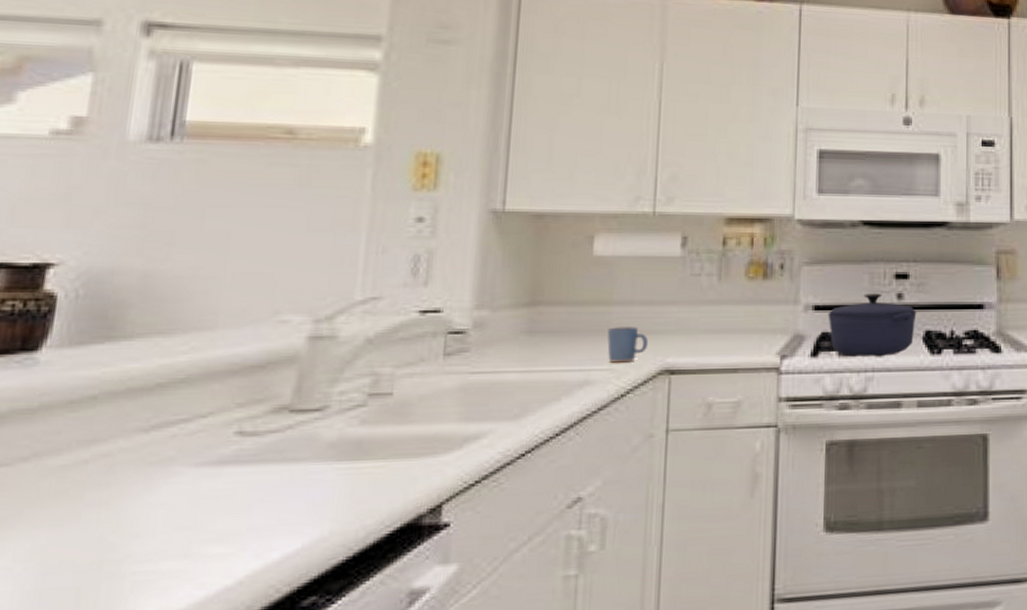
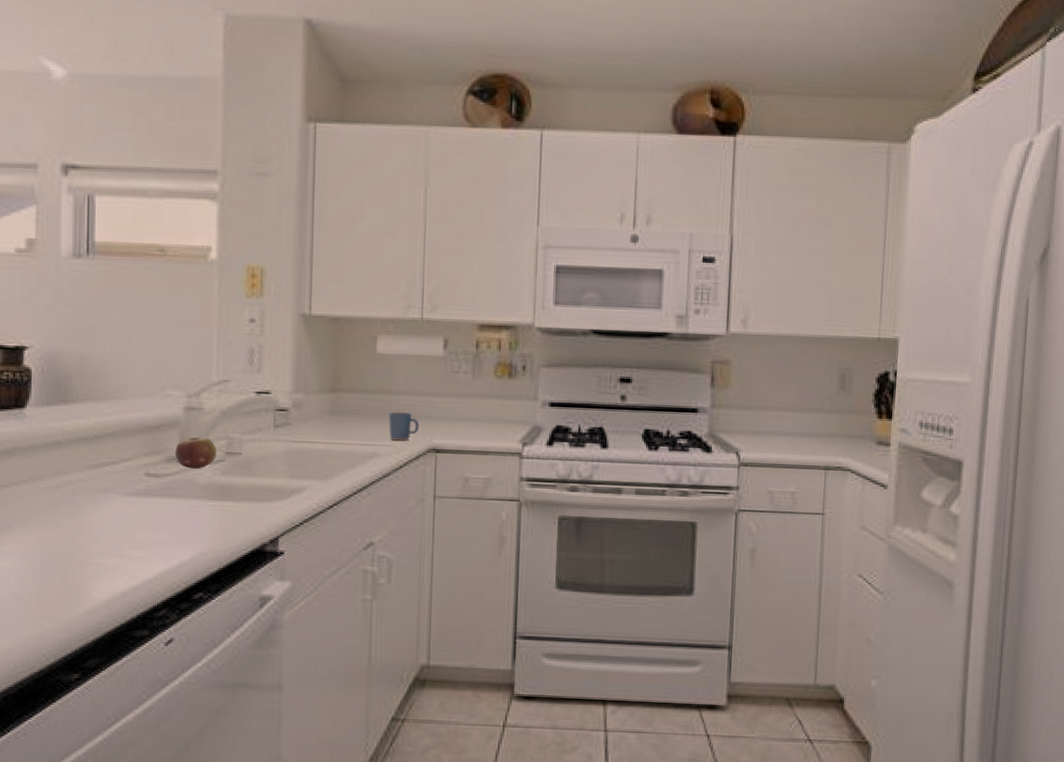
fruit: none [288,374,355,420] -> present [175,436,217,469]
cooking pot: present [828,293,917,358] -> none [561,394,638,449]

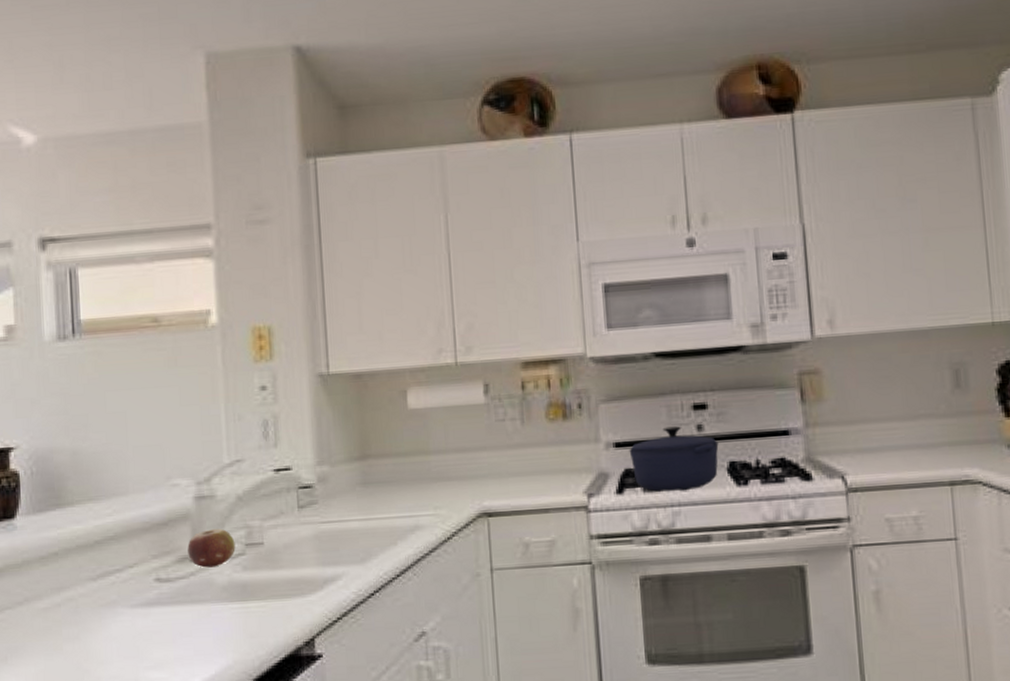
mug: present [388,412,420,441] -> none [428,473,466,508]
cooking pot: none [561,394,638,449] -> present [629,426,719,492]

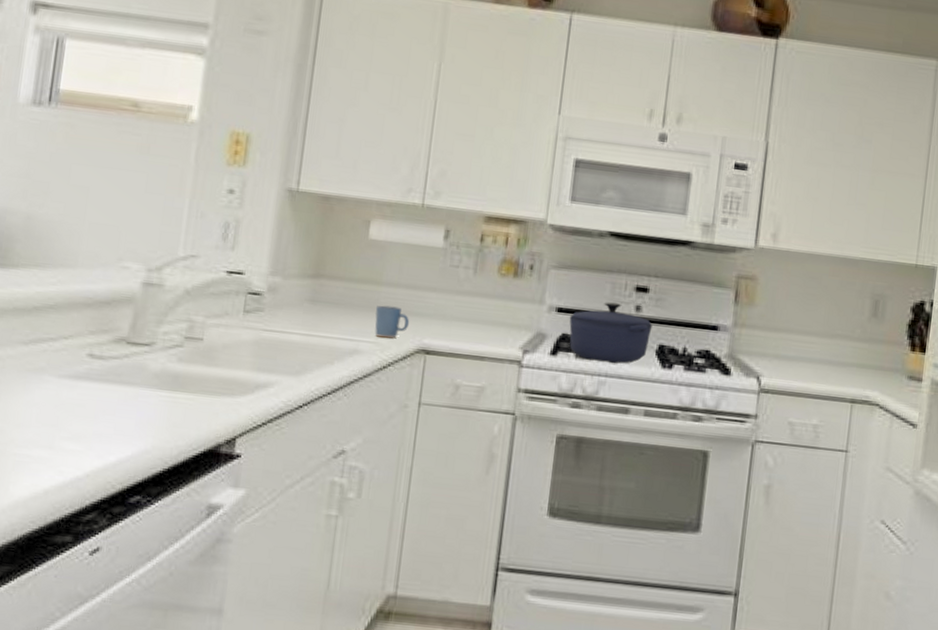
fruit: present [187,528,236,568] -> none [125,316,175,354]
mug: none [428,473,466,508] -> present [374,305,410,338]

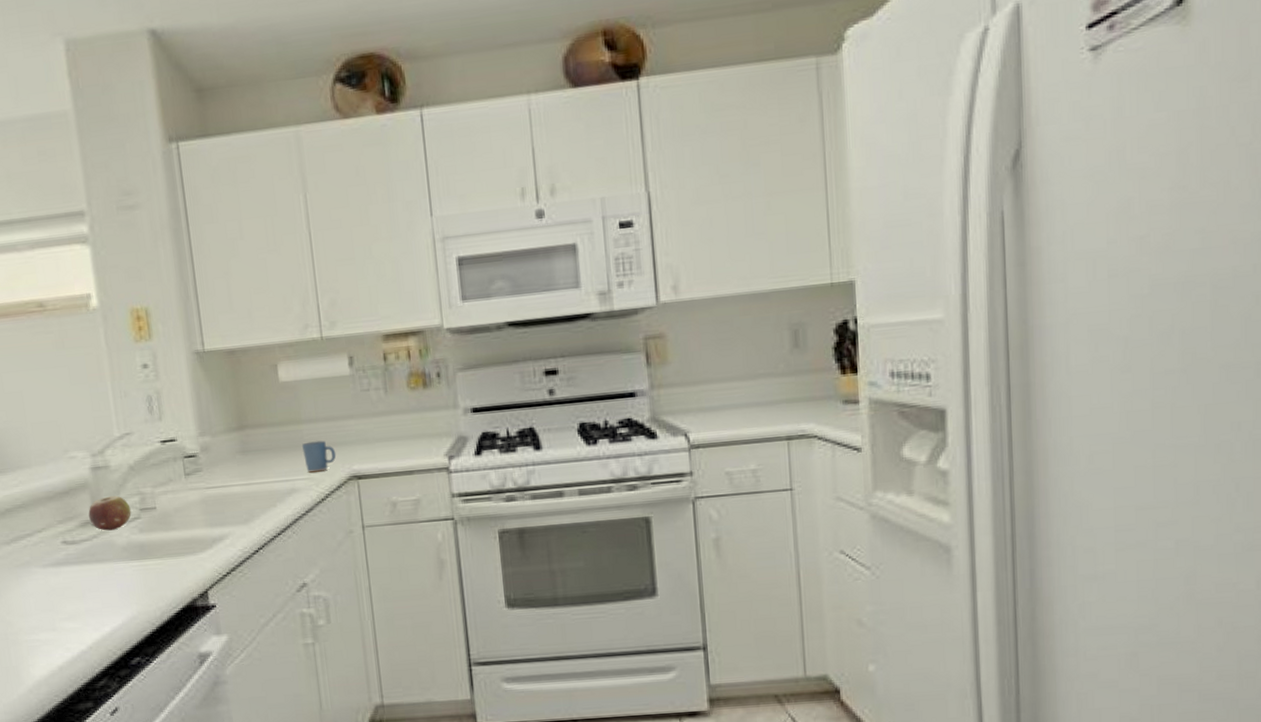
fruit: none [125,316,175,354] -> present [88,495,132,531]
cooking pot: present [569,302,653,364] -> none [485,391,569,453]

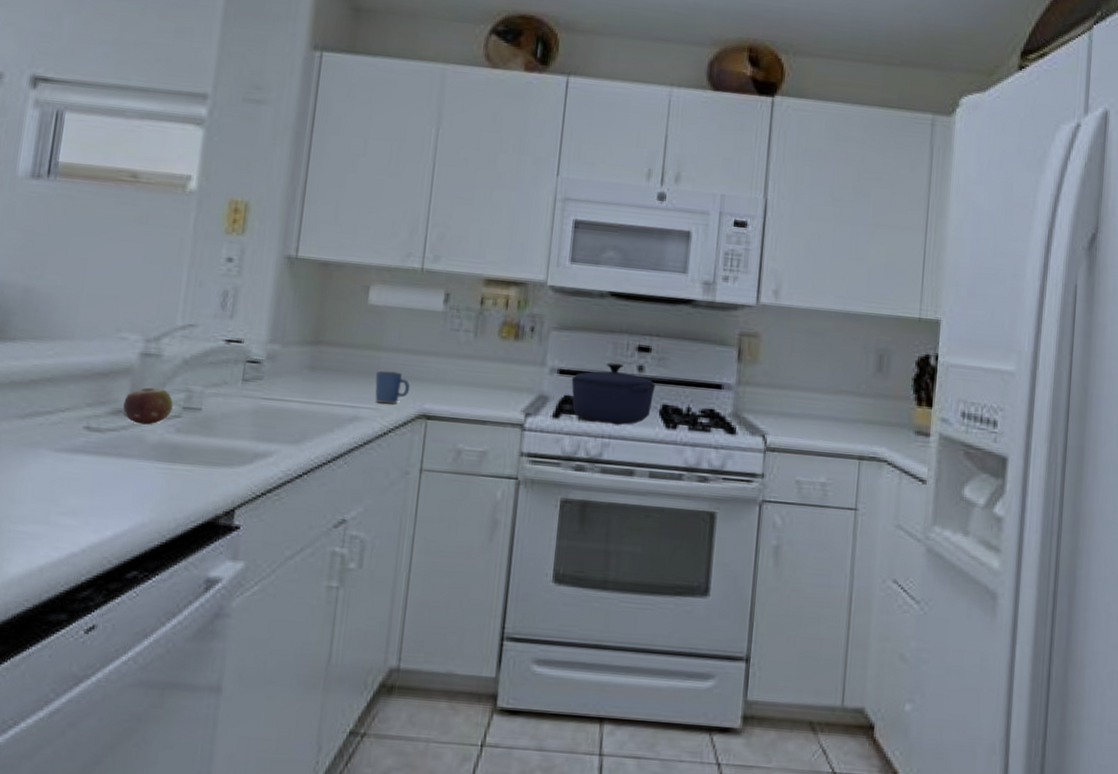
cooking pot: none [485,391,569,453] -> present [571,362,656,425]

